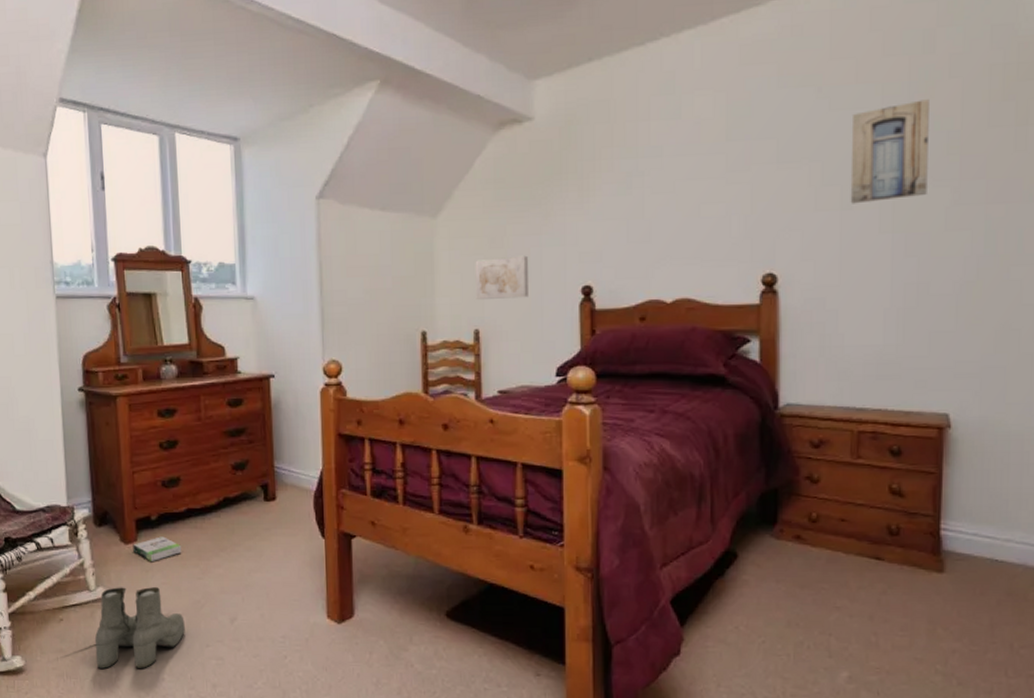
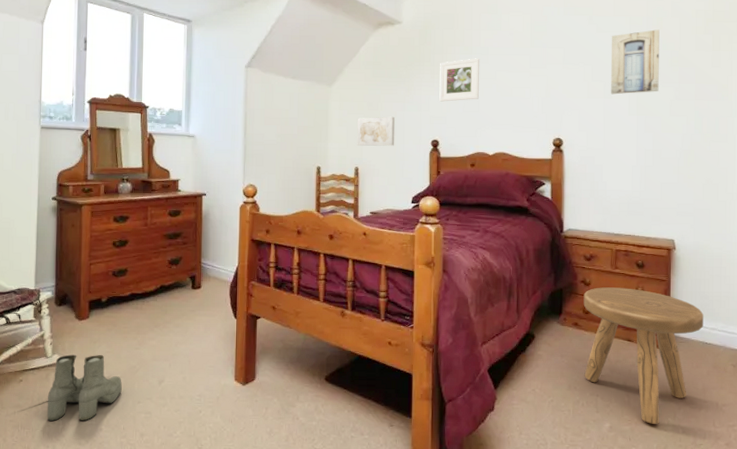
box: present [133,536,182,563] -> none [85,315,124,335]
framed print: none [591,163,651,230] -> present [439,58,480,102]
stool: none [809,485,993,673] -> present [583,287,704,424]

